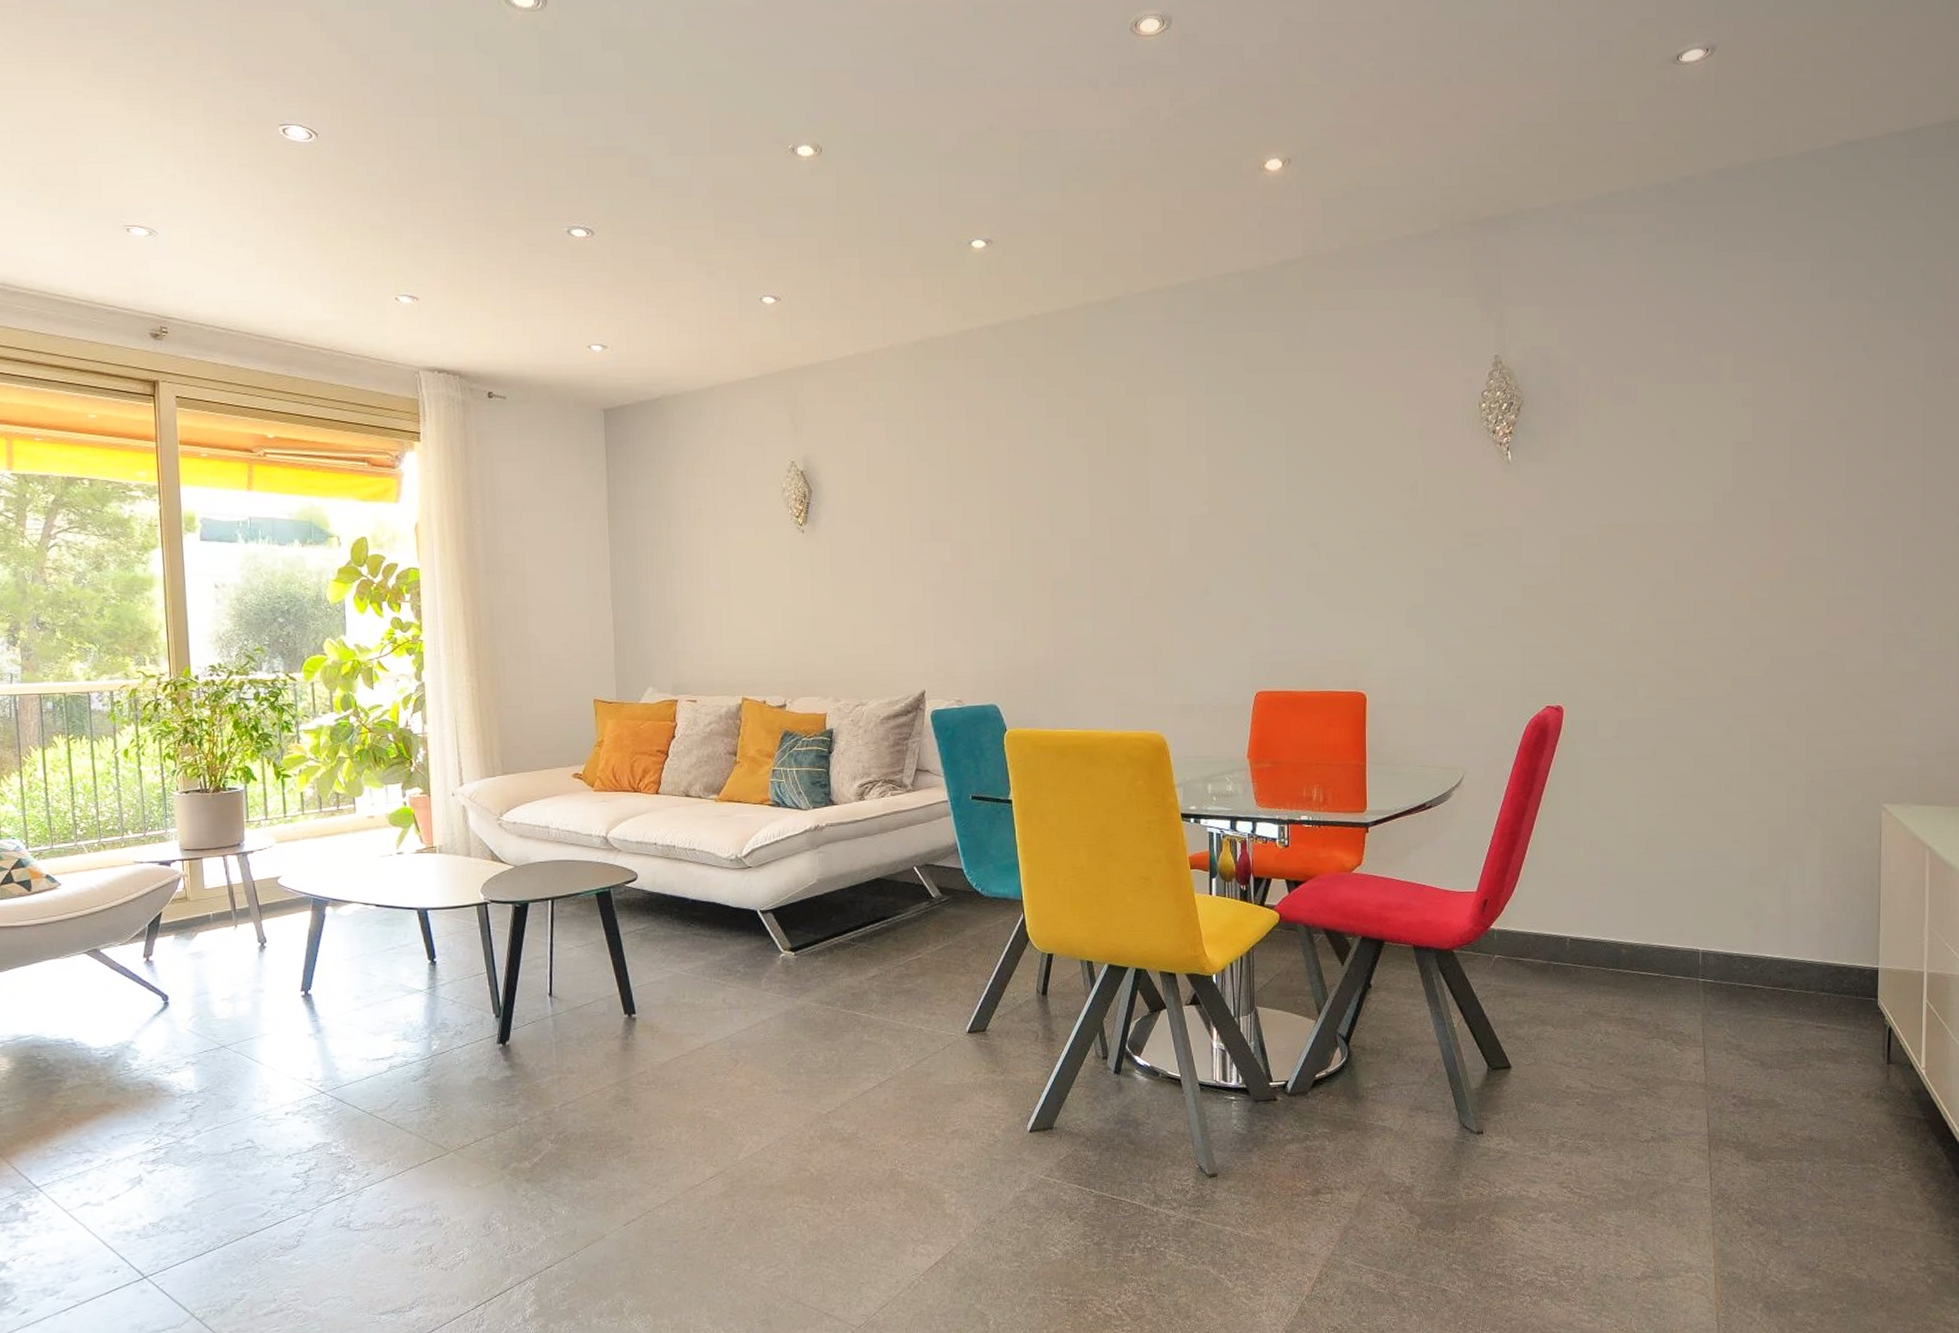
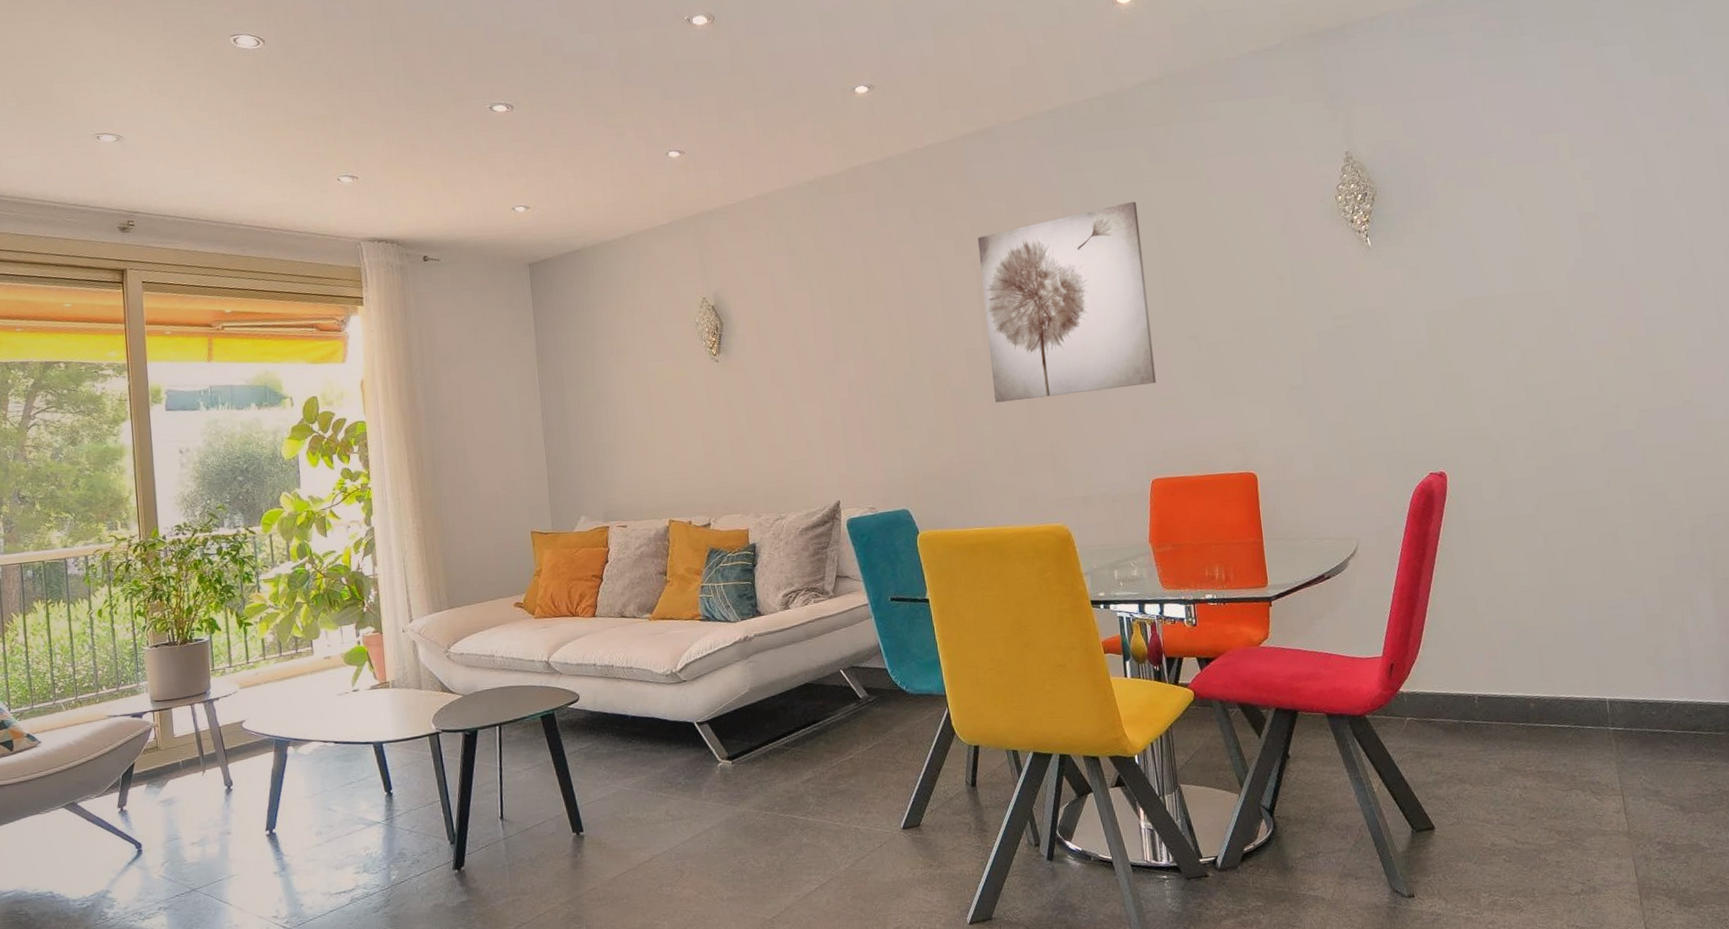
wall art: none [1092,392,1270,599] -> present [977,201,1156,403]

